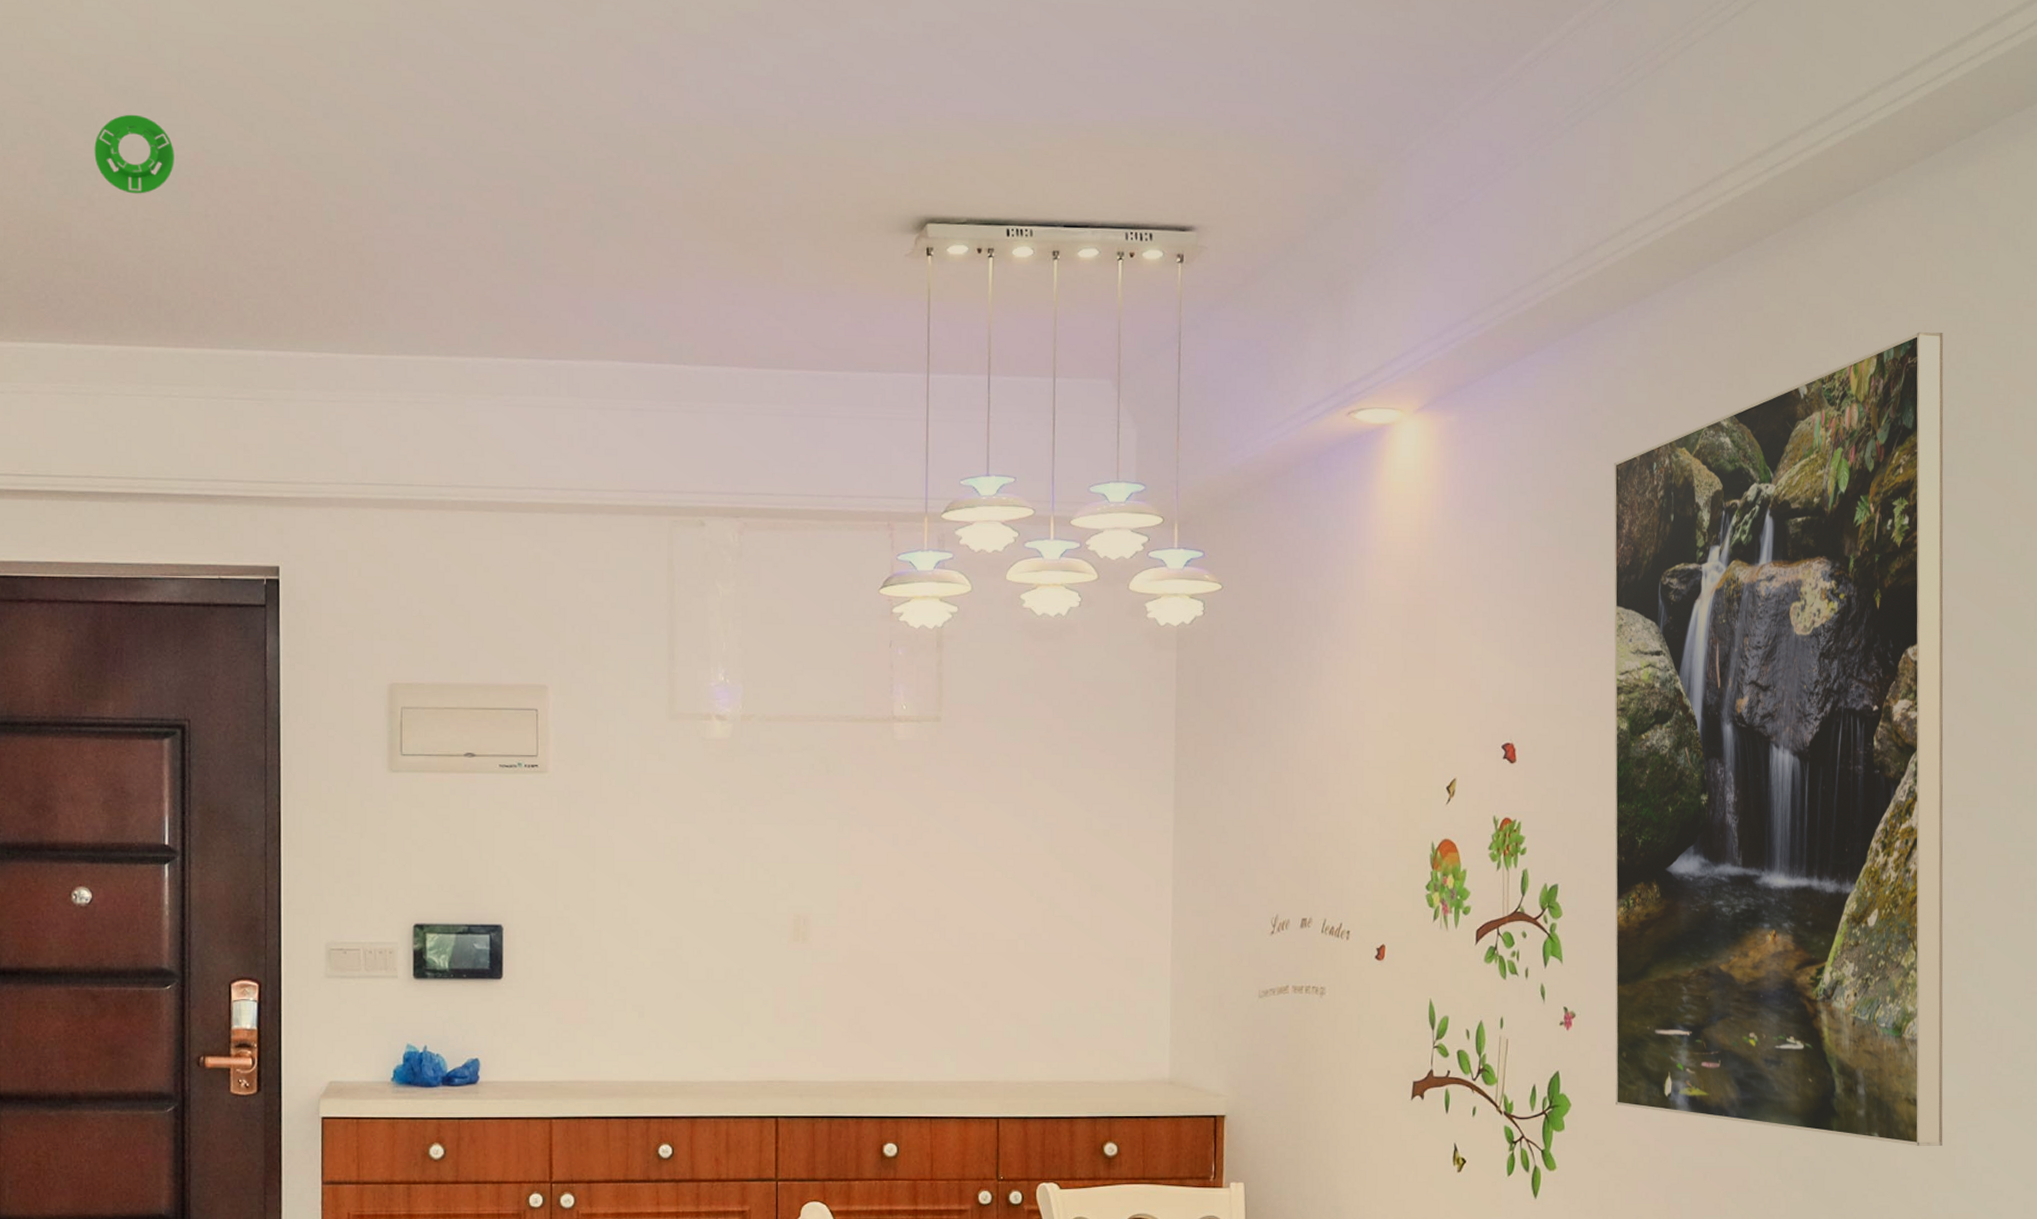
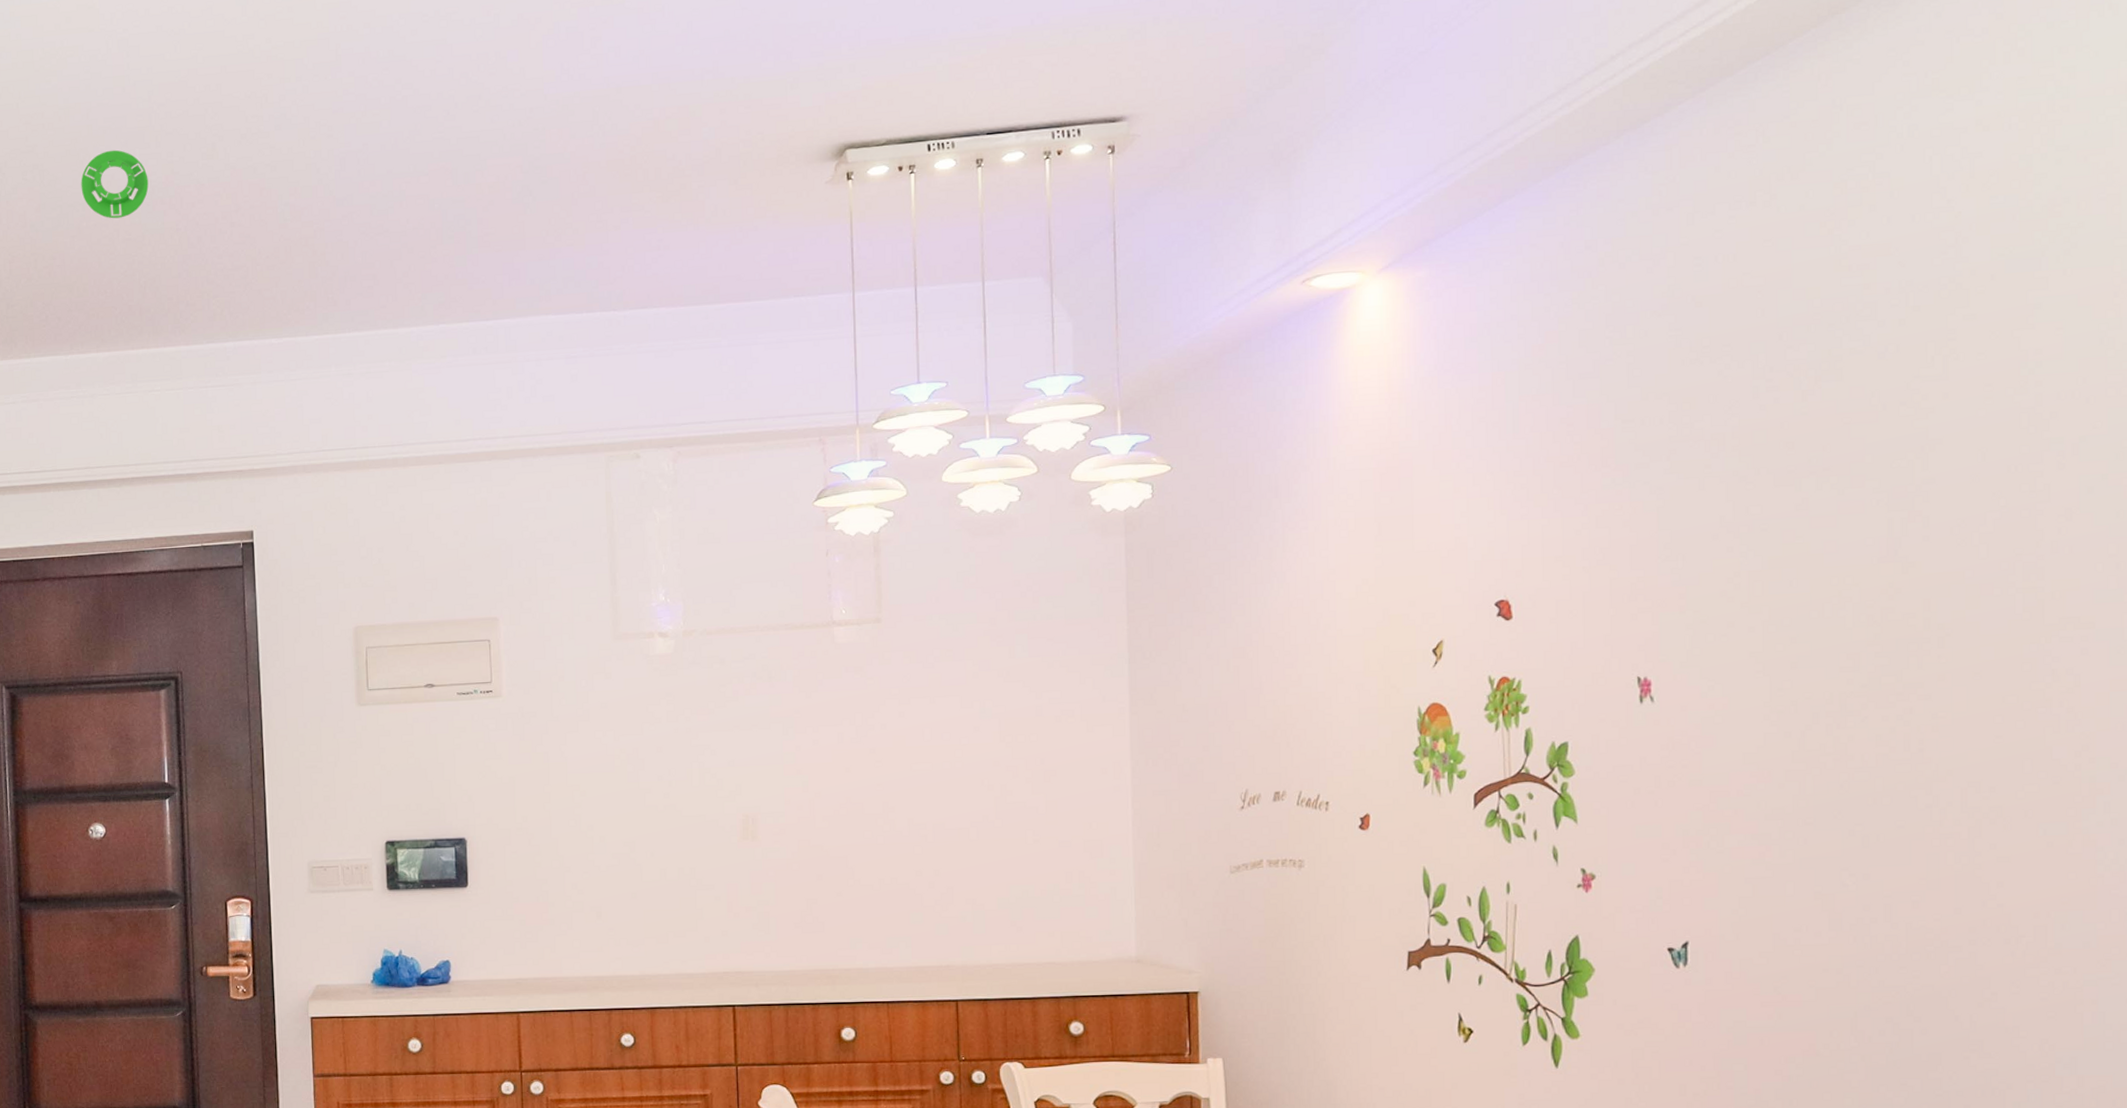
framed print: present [1613,332,1944,1147] -> none [1614,116,2066,1004]

